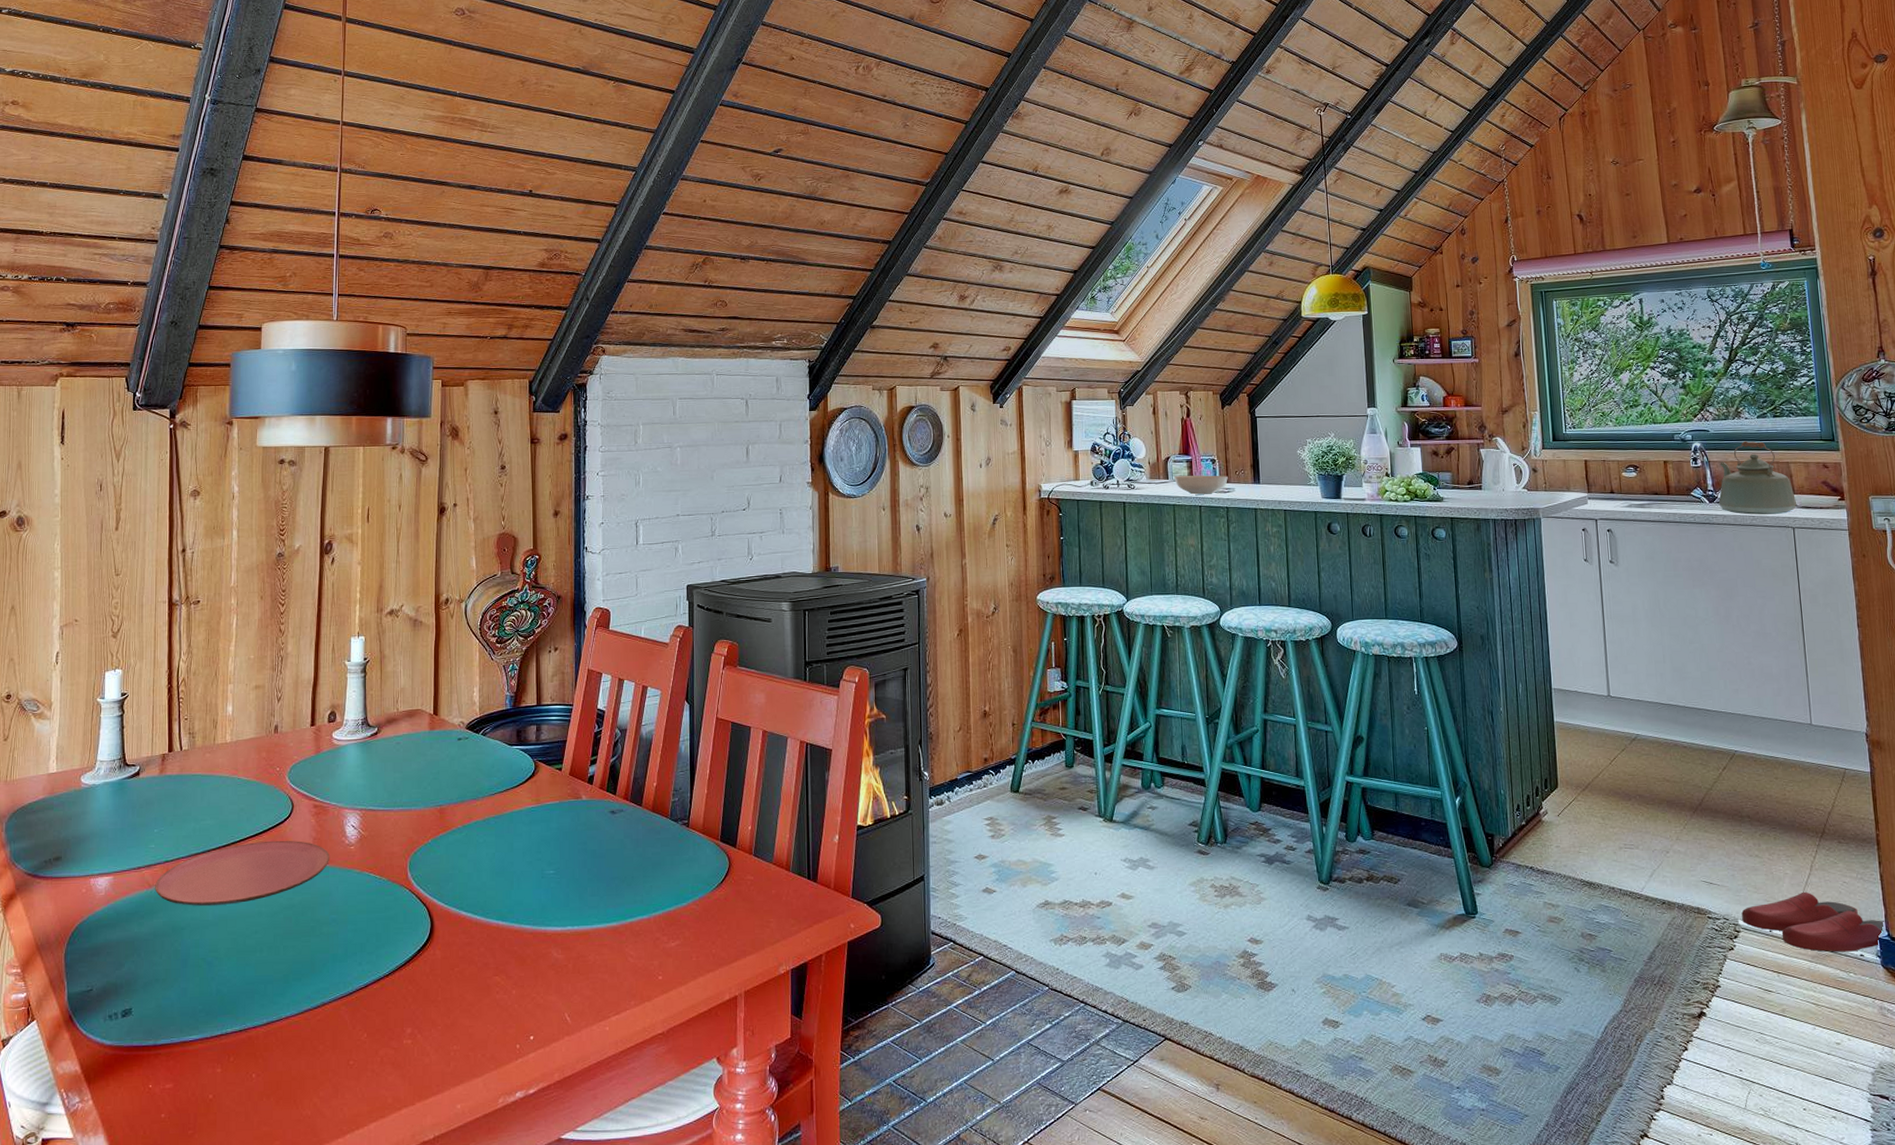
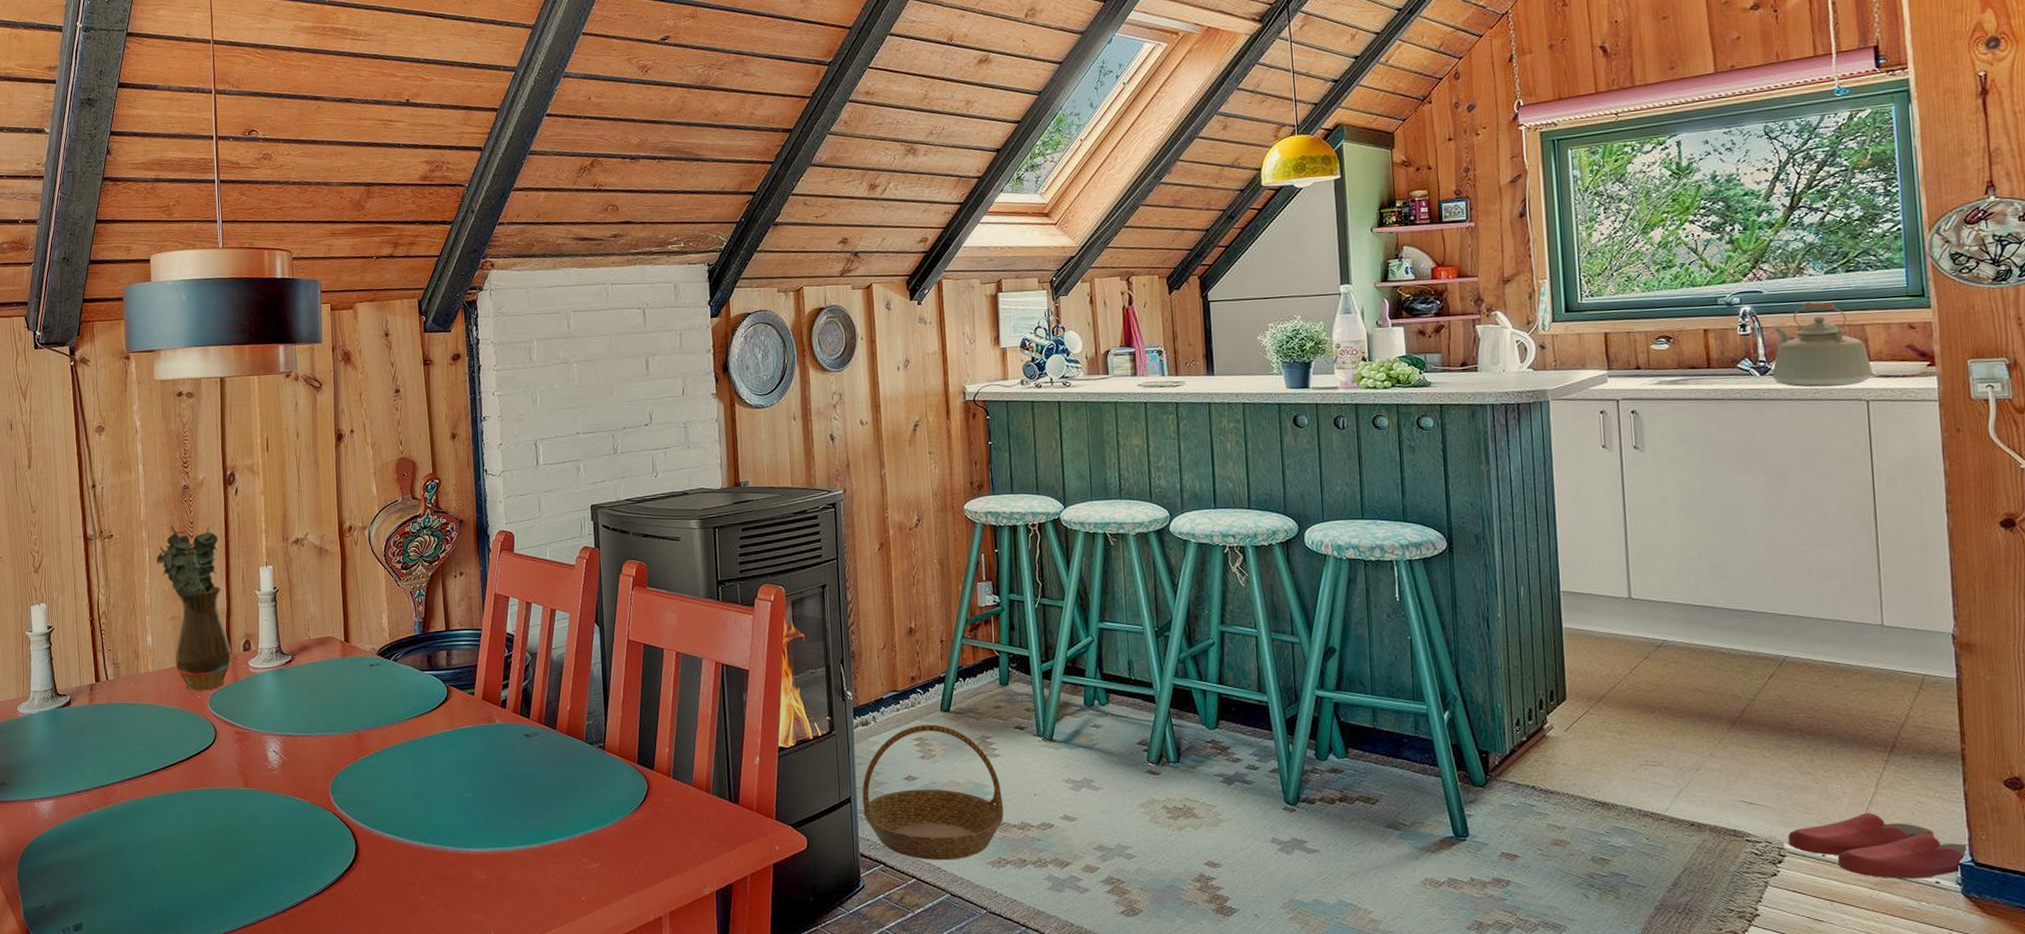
plate: present [155,840,330,907] -> none [94,765,255,829]
vase: none [243,593,316,763] -> present [156,525,232,691]
basket: none [935,805,1067,938] -> present [862,724,1004,861]
bowl: present [1174,475,1229,495] -> none [1115,368,1178,391]

